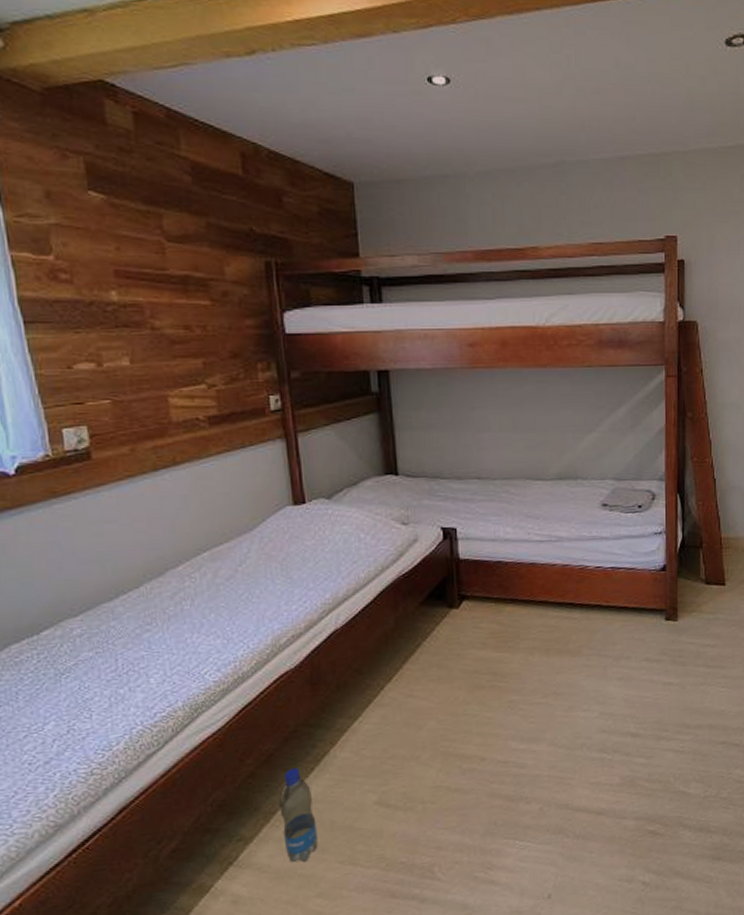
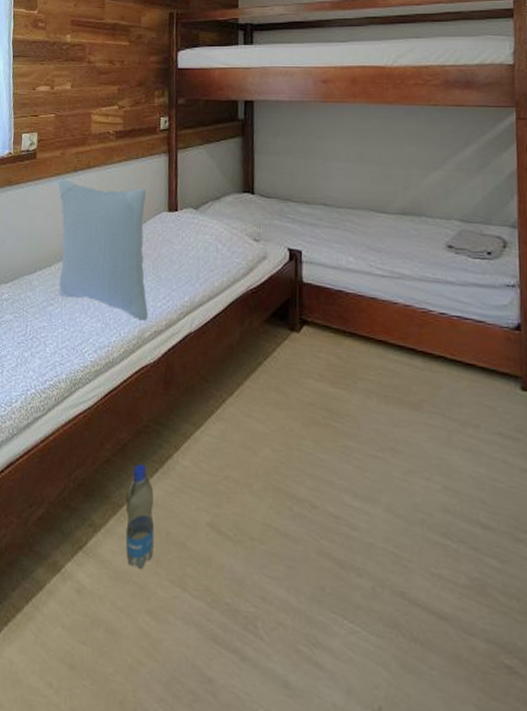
pillow: none [131,480,282,627] -> present [58,178,148,321]

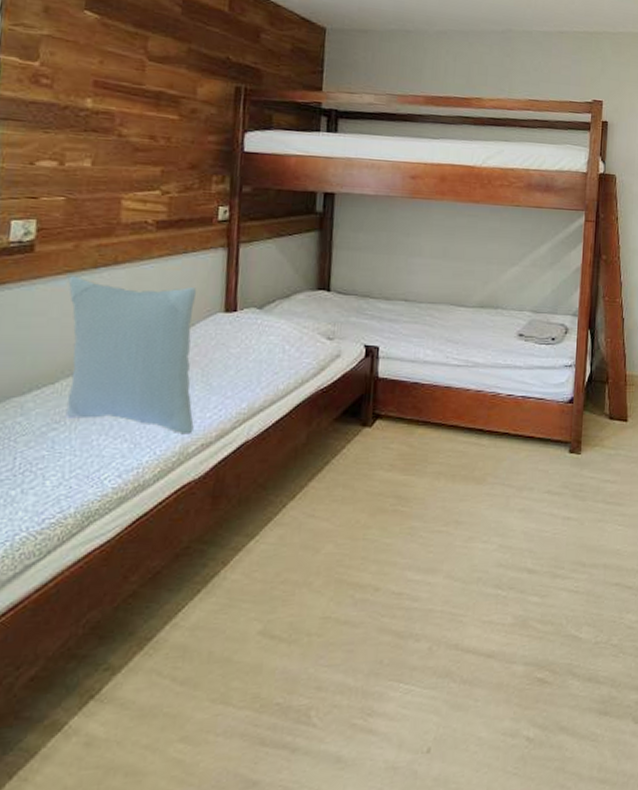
bottle: present [125,463,155,569] -> none [154,588,194,698]

